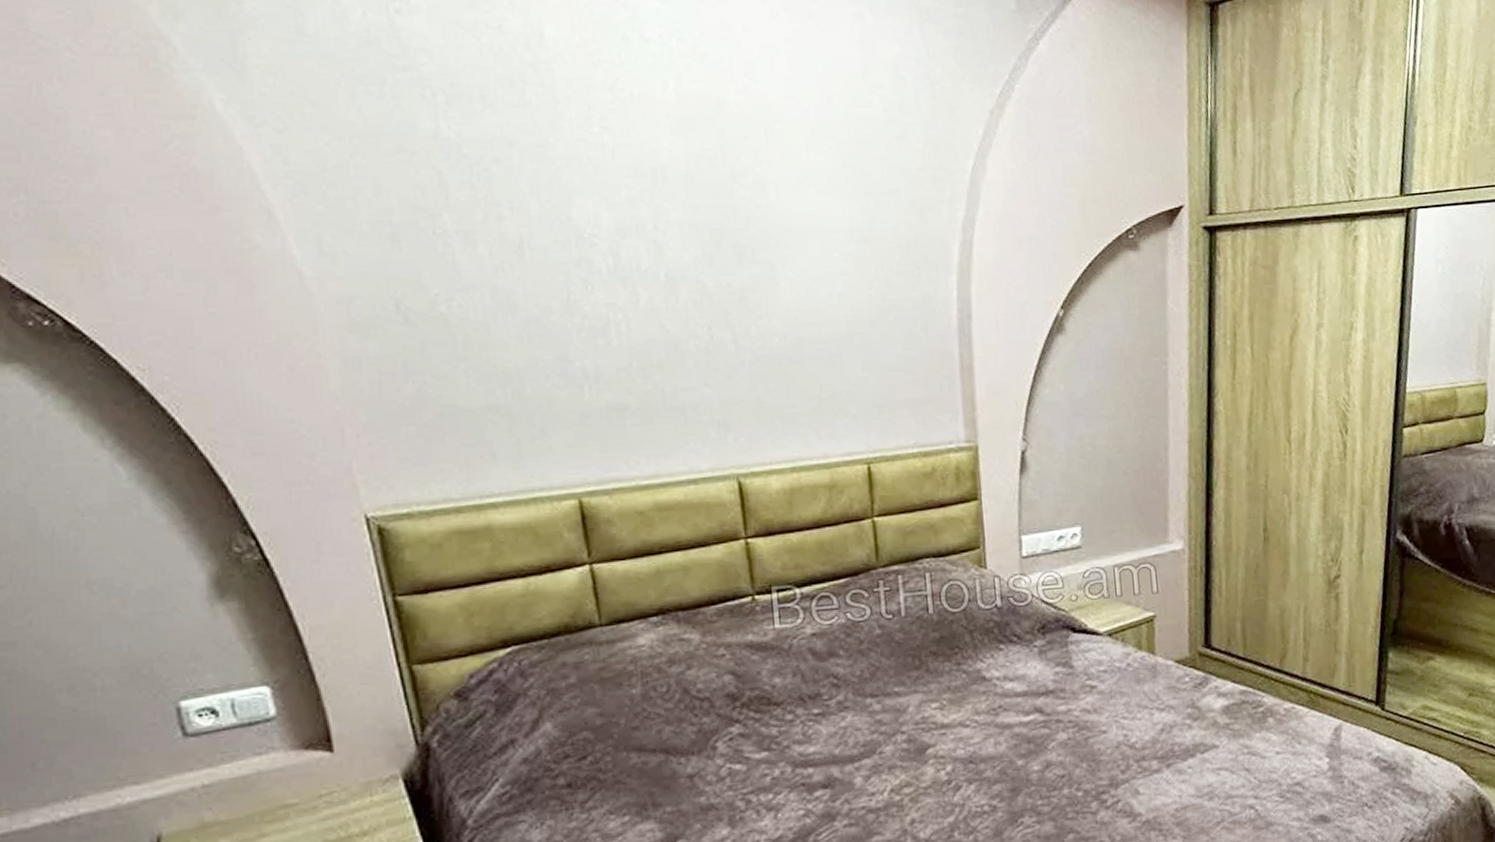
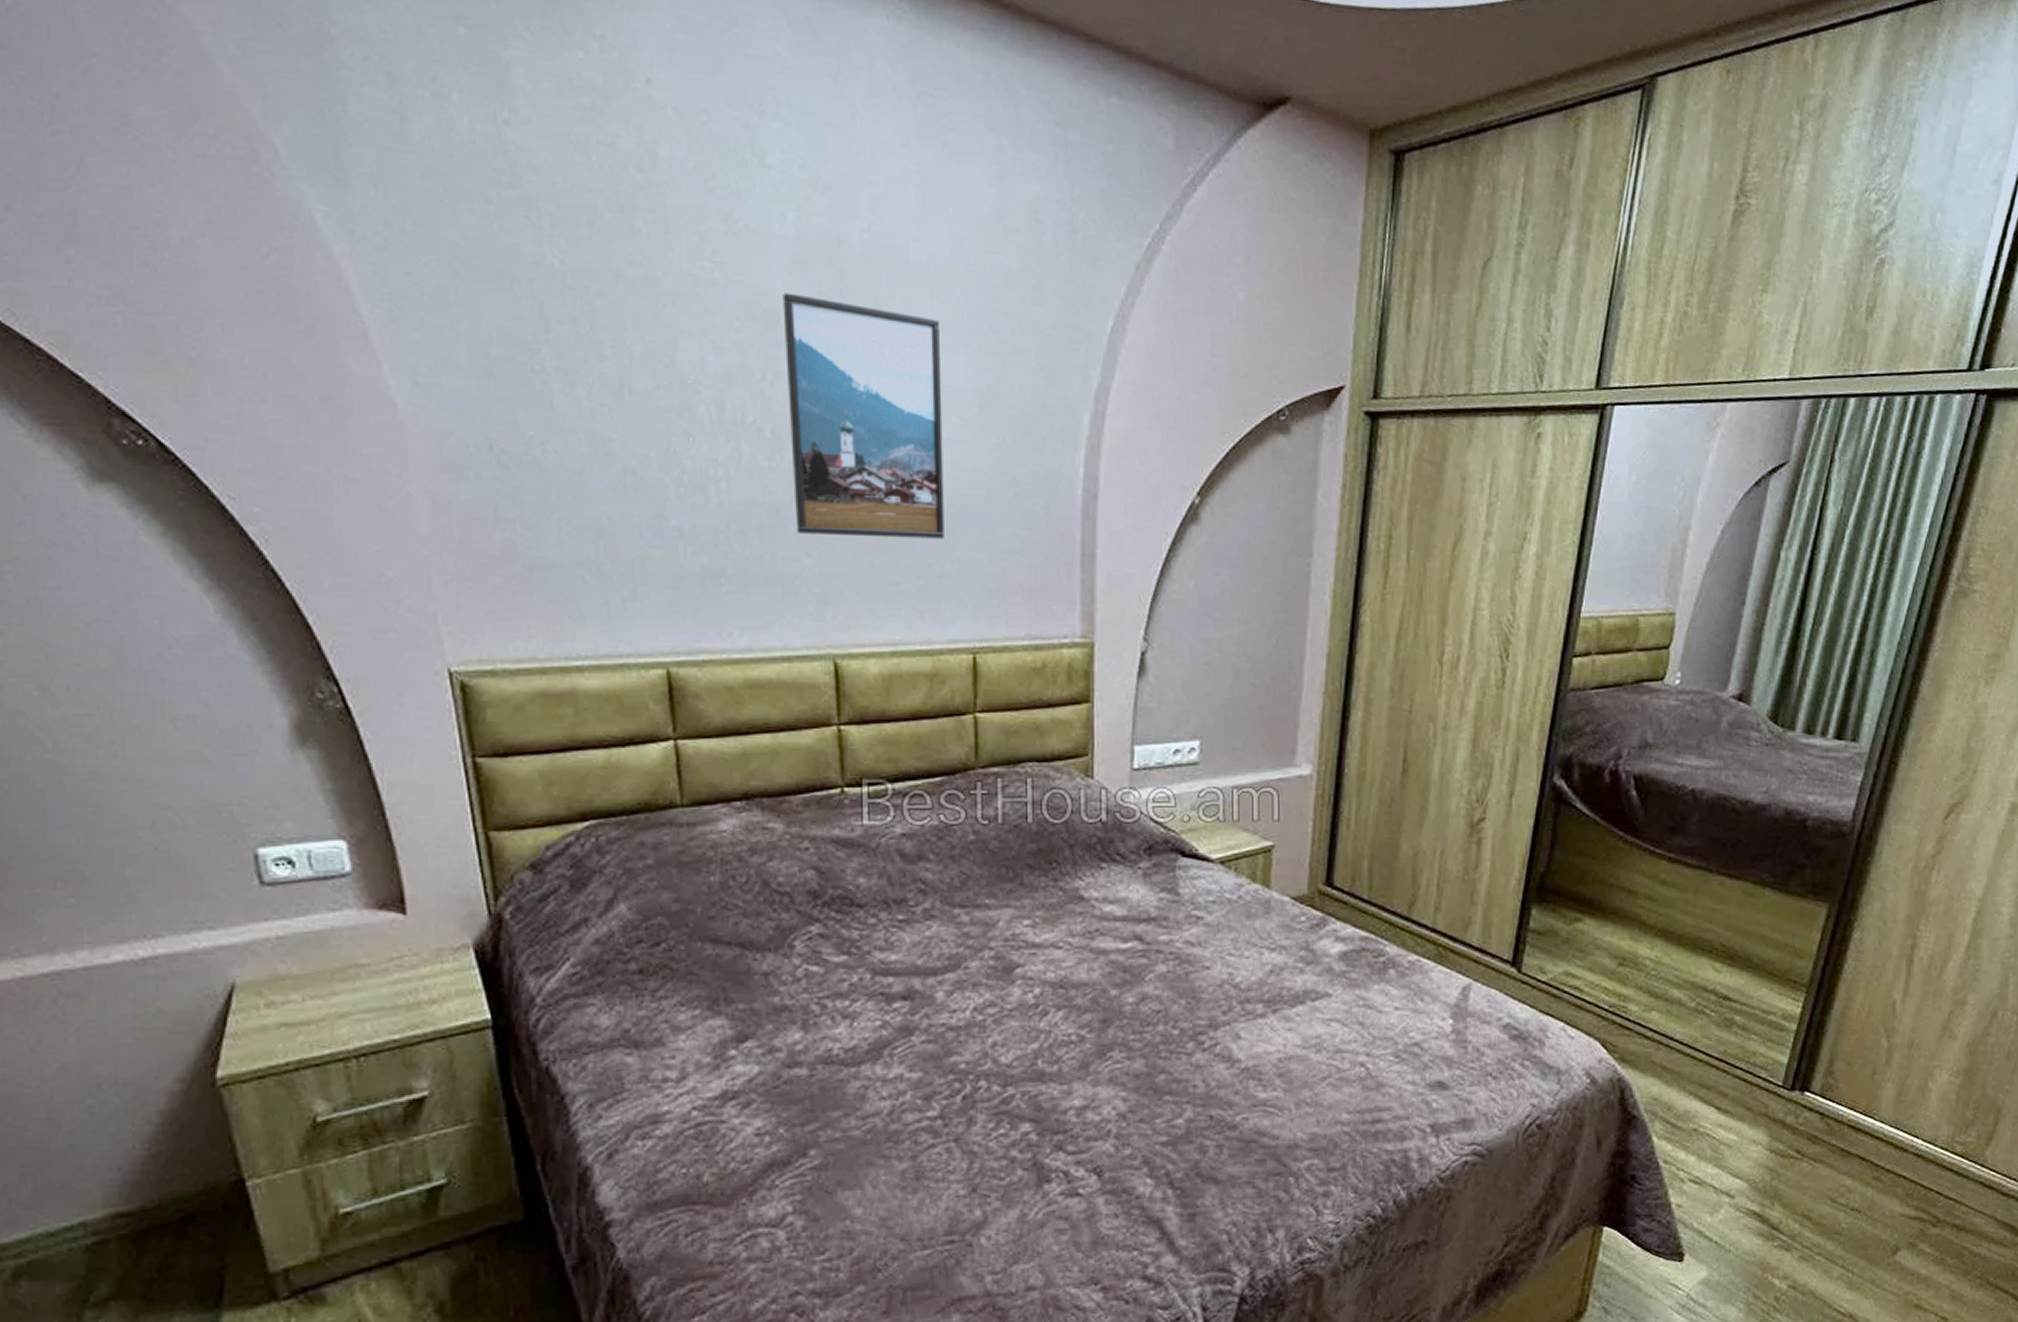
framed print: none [669,151,834,367] -> present [782,292,944,539]

